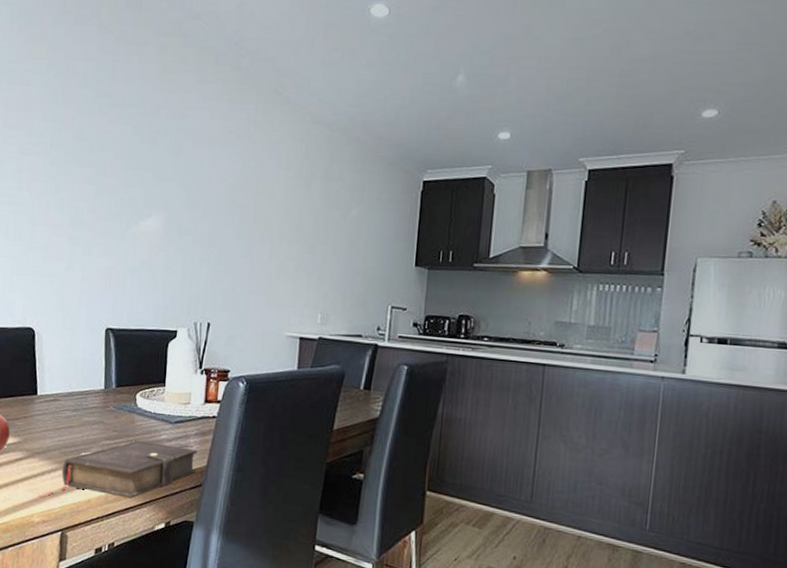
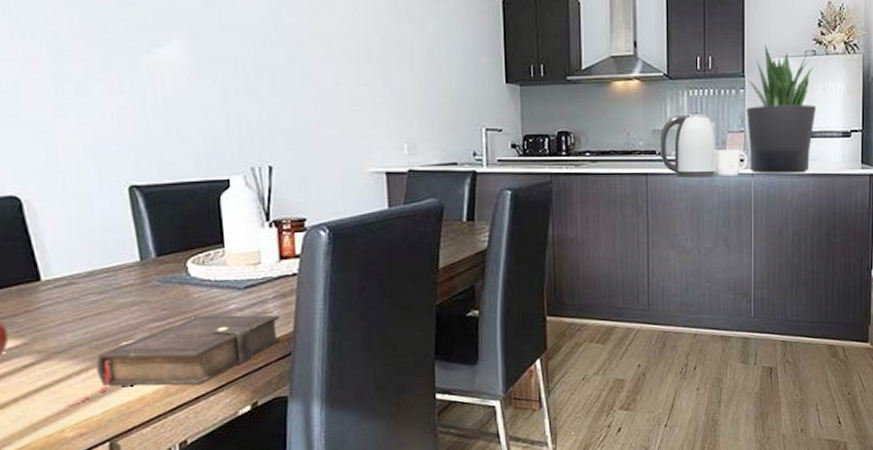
kettle: none [561,308,628,376] -> present [661,113,717,178]
mug: none [619,348,659,378] -> present [714,149,748,177]
planter: none [660,243,749,383] -> present [747,44,817,174]

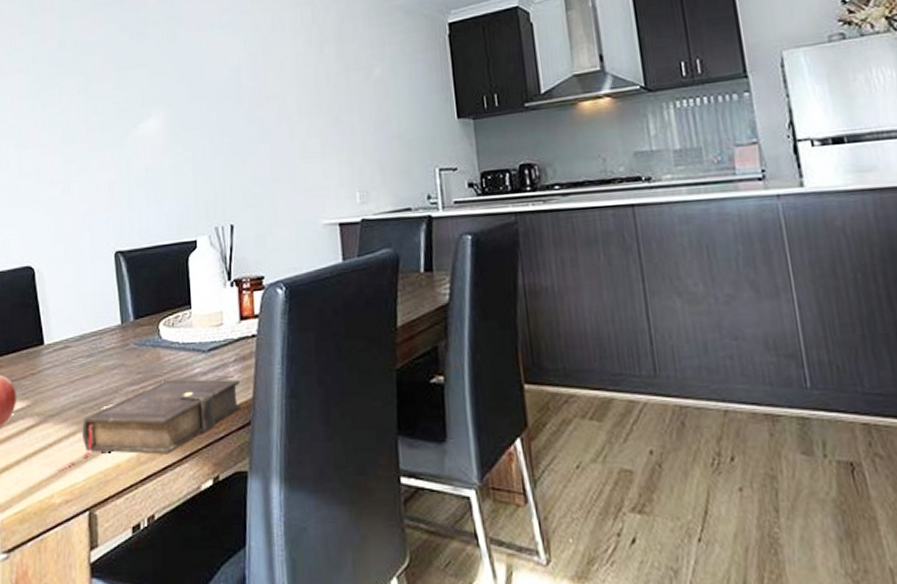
kettle: present [661,113,717,178] -> none [644,126,727,207]
mug: present [714,149,748,177] -> none [721,166,769,202]
planter: present [747,44,817,174] -> none [751,35,862,194]

